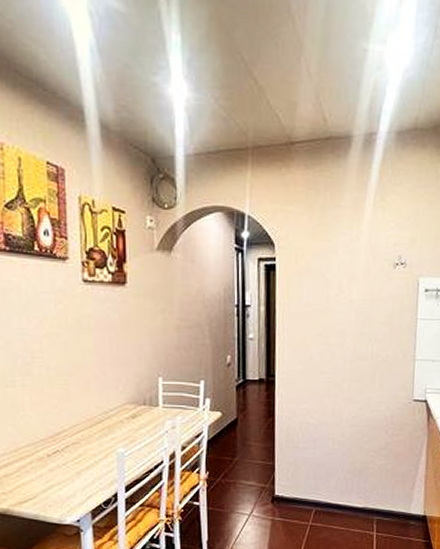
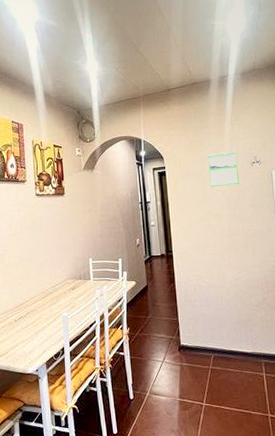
calendar: none [335,244,377,294] -> present [207,151,240,188]

